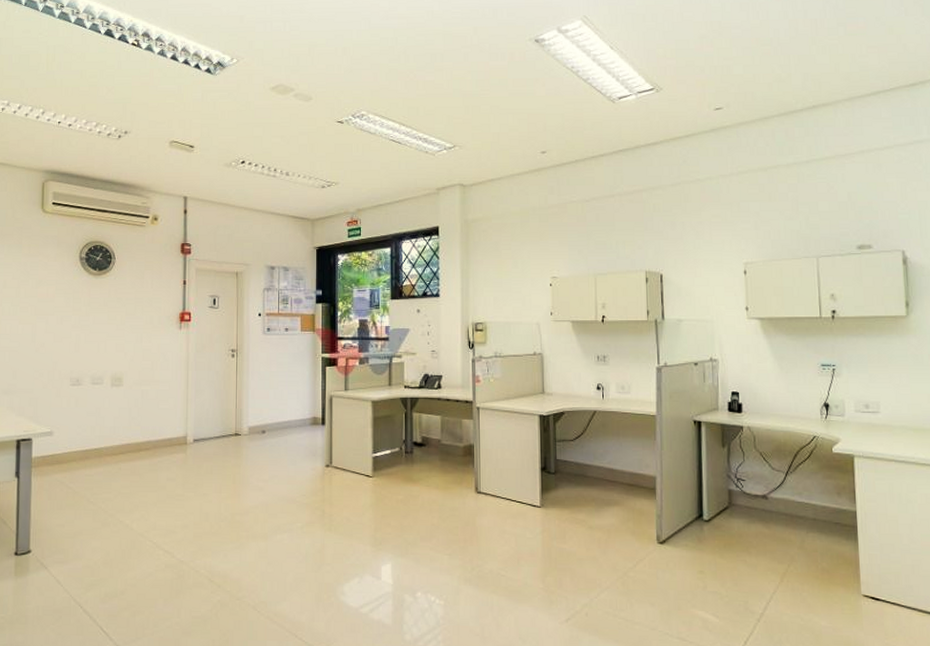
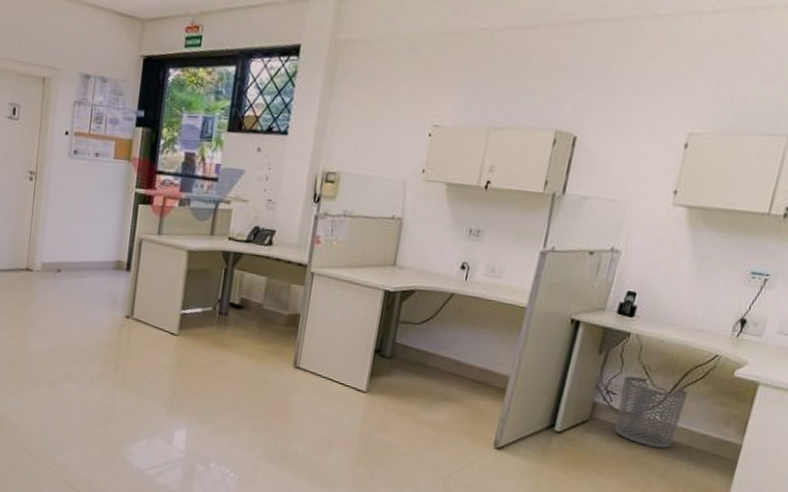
waste bin: none [747,463,802,523] -> present [615,376,688,449]

